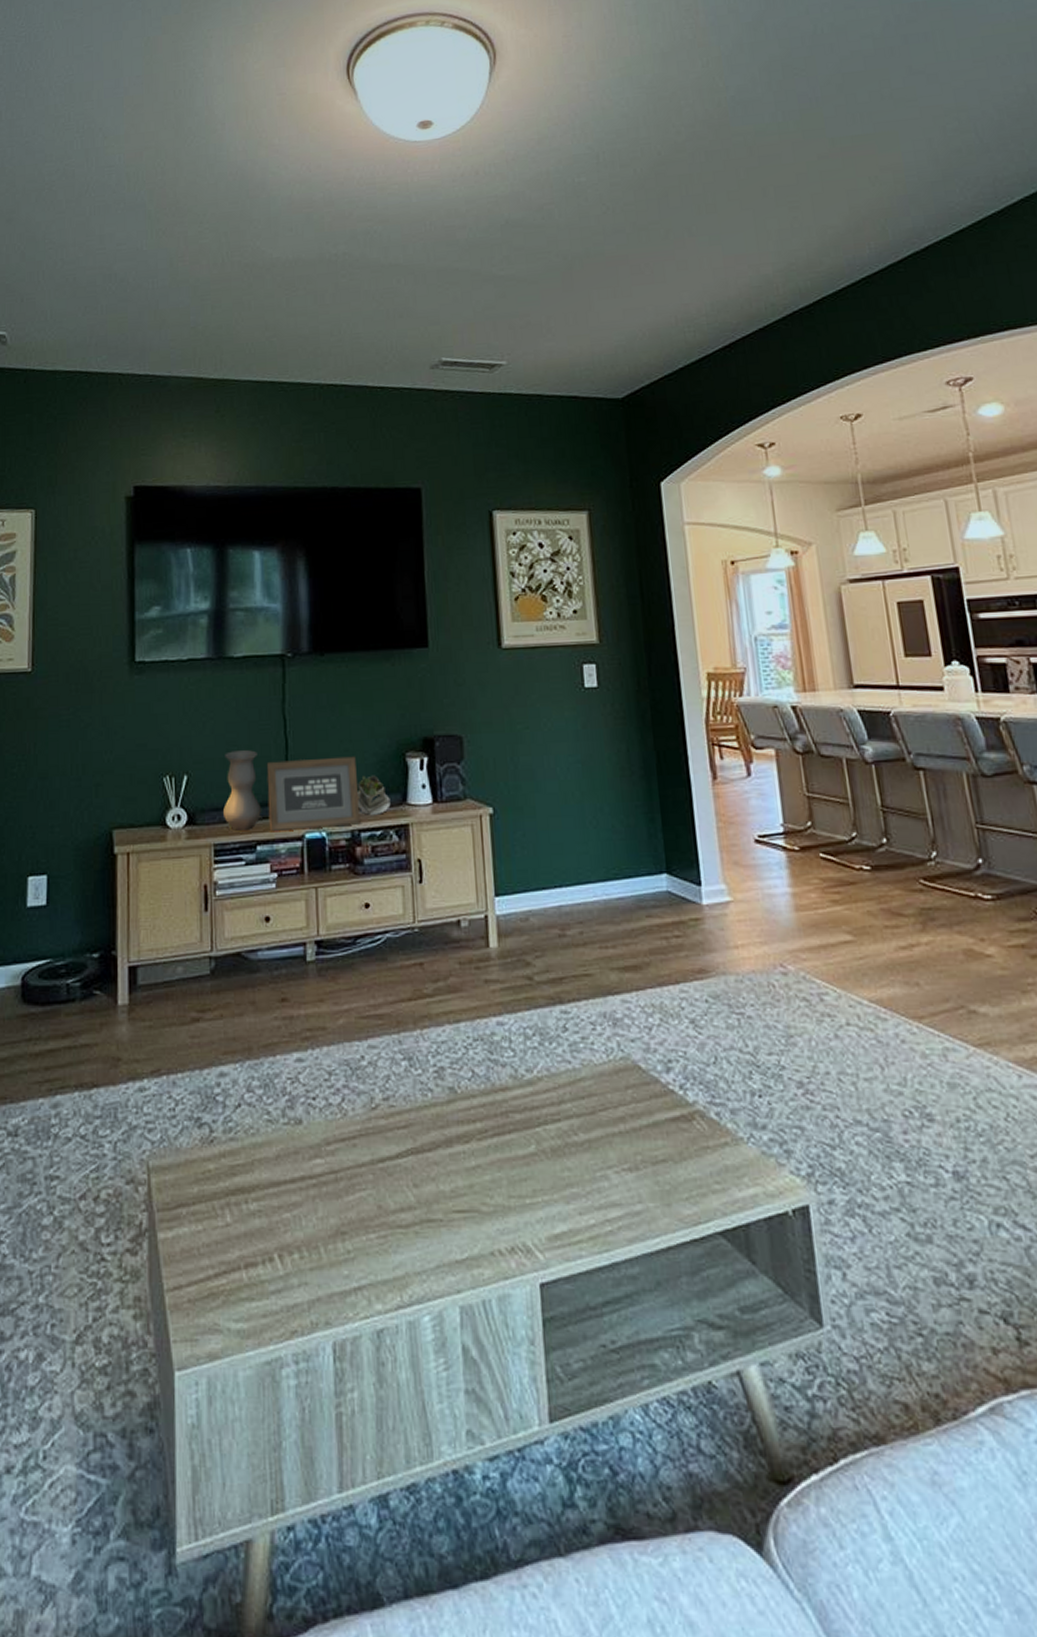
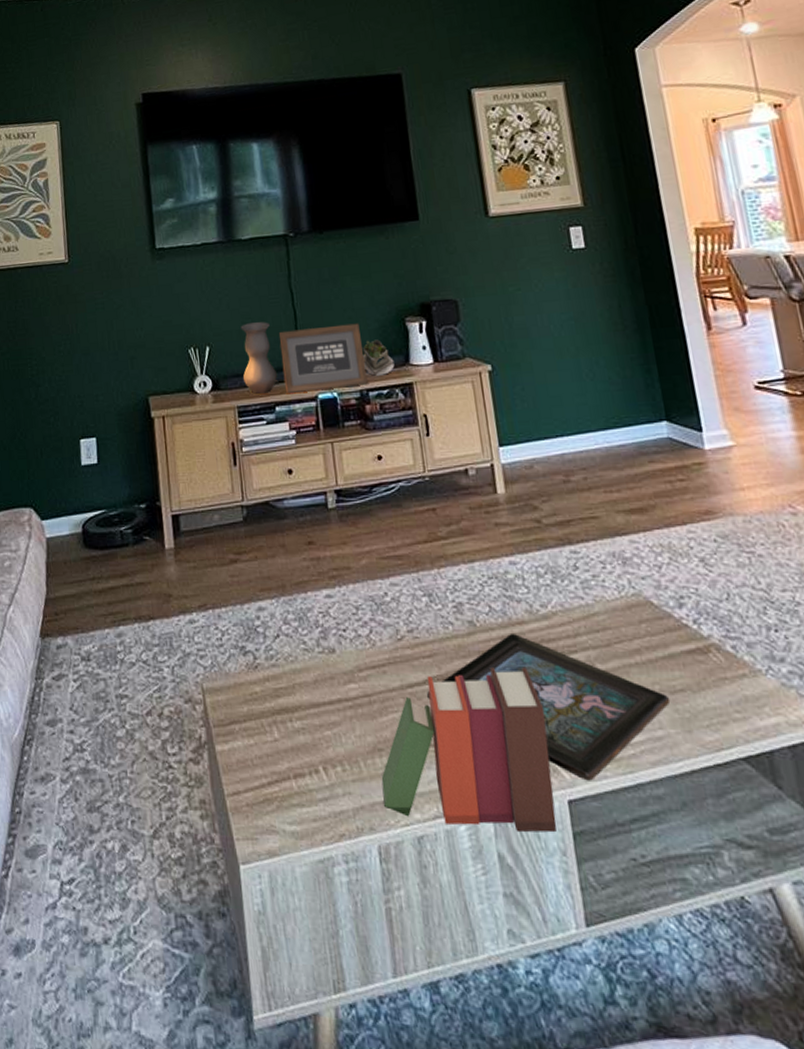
books: none [342,1137,527,1321] -> present [381,667,558,833]
decorative tray: none [399,1100,652,1262] -> present [427,632,671,781]

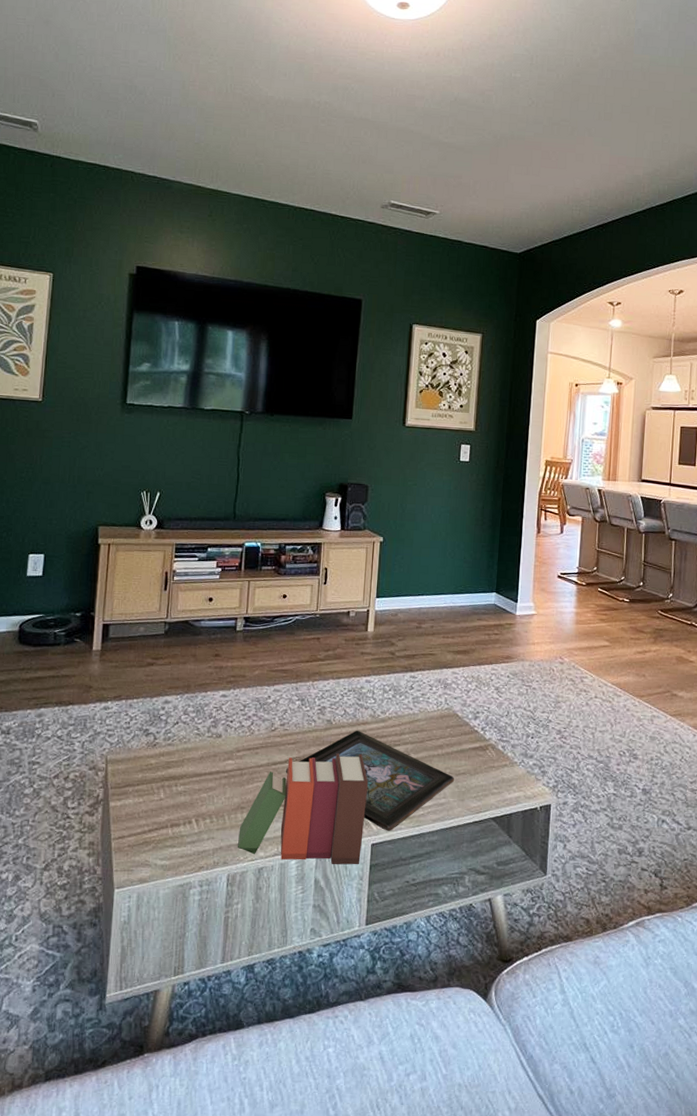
vase: present [240,322,277,395] -> none [185,478,215,537]
picture frame: present [278,323,368,394] -> none [219,489,289,540]
succulent plant: present [362,339,395,376] -> none [286,506,311,535]

